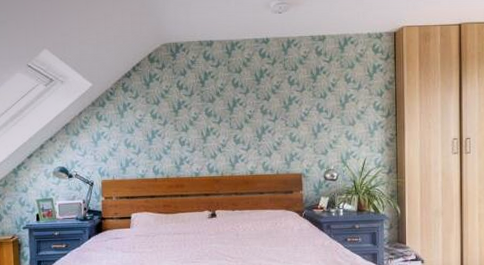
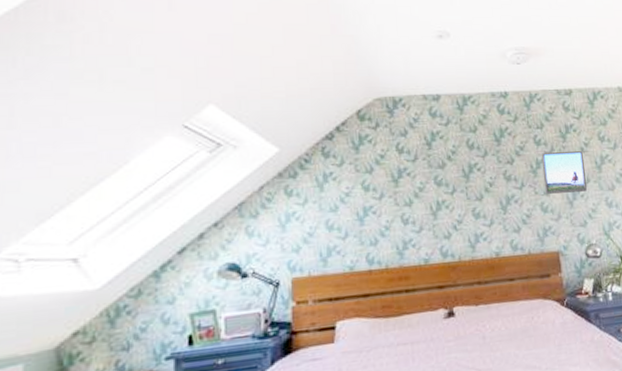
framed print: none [293,90,330,126] -> present [541,150,587,194]

